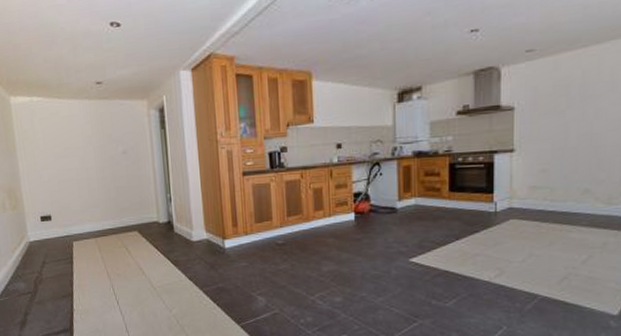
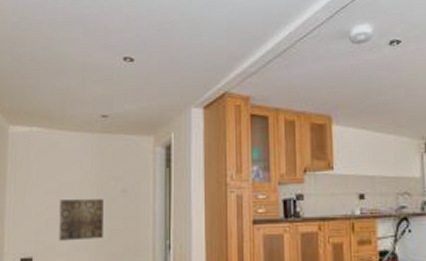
wall art: none [68,161,111,200] -> present [59,199,104,241]

